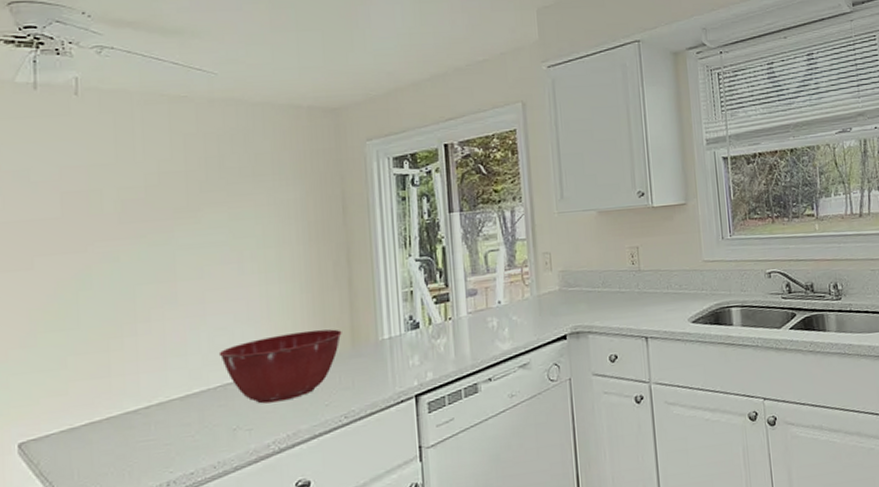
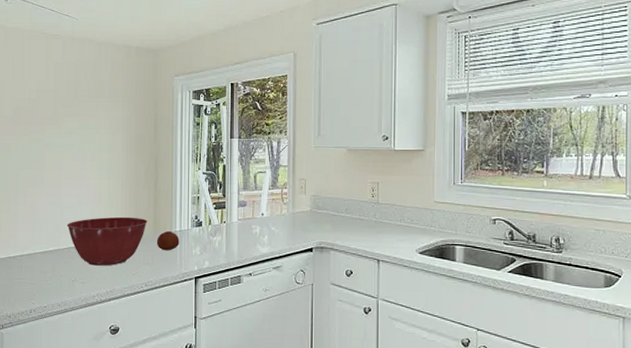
fruit: none [356,339,390,368] -> present [156,230,180,251]

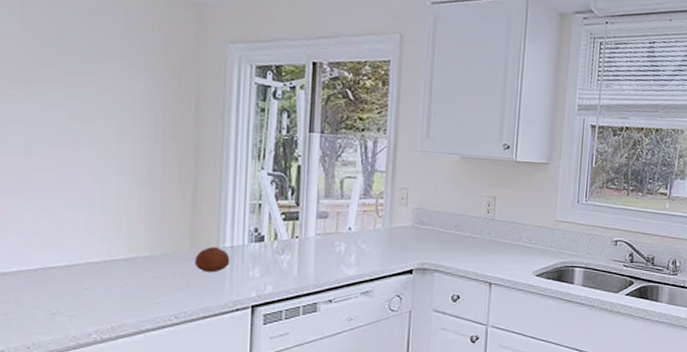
mixing bowl: present [67,216,148,266] -> none [42,226,181,293]

